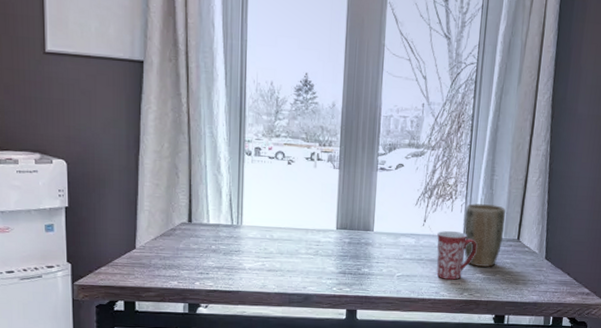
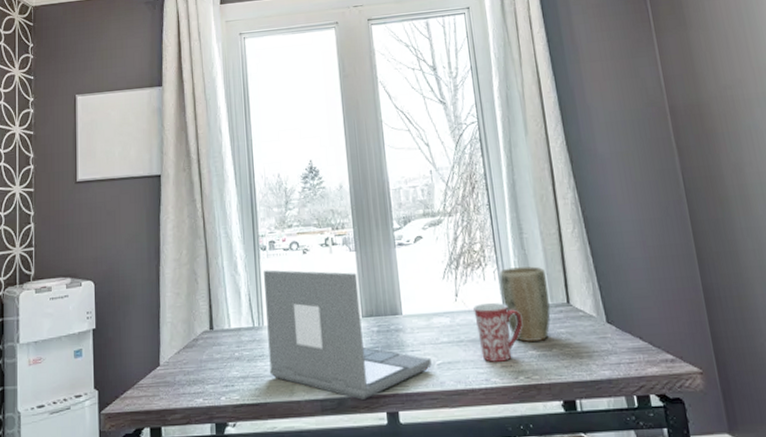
laptop: none [243,174,392,297] -> present [263,270,432,400]

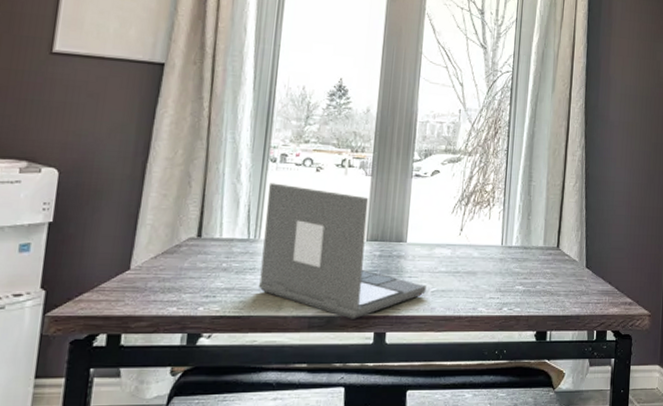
mug: present [472,303,523,362] -> none [474,240,516,294]
plant pot: present [499,266,551,343] -> none [501,210,545,279]

